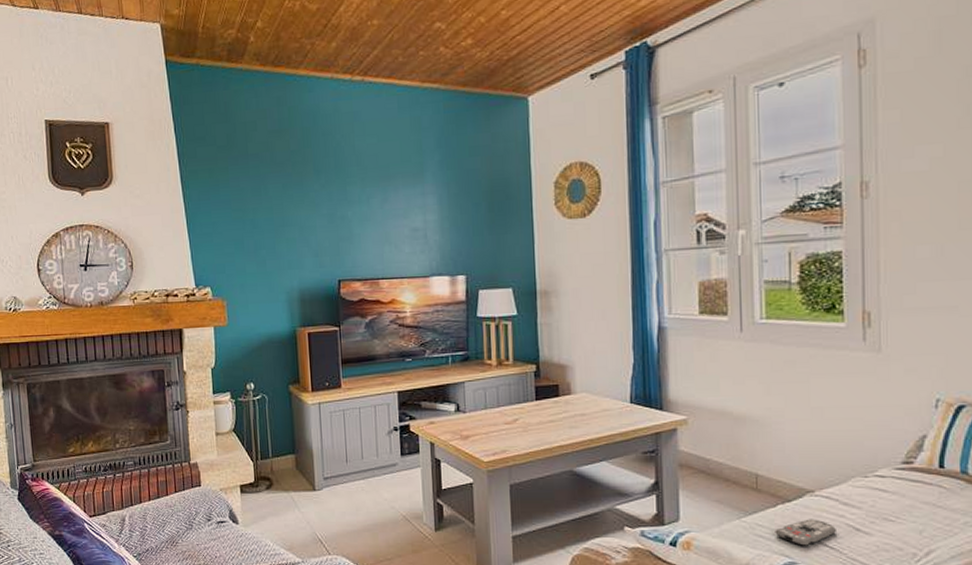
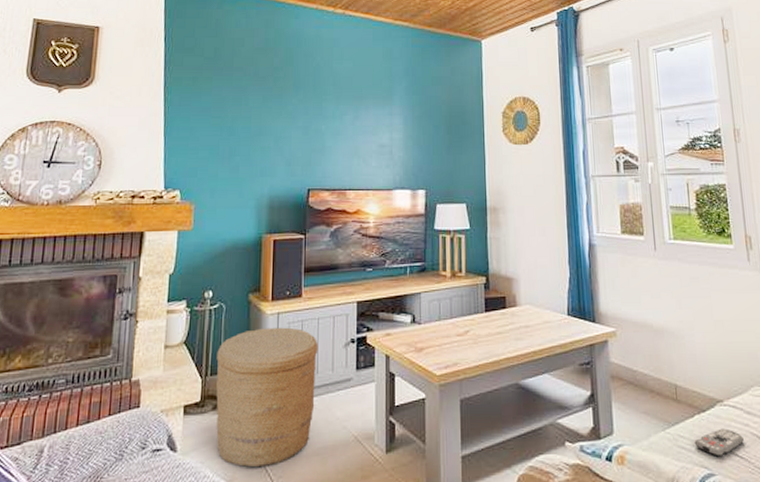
basket: none [264,416,362,540] -> present [216,327,319,468]

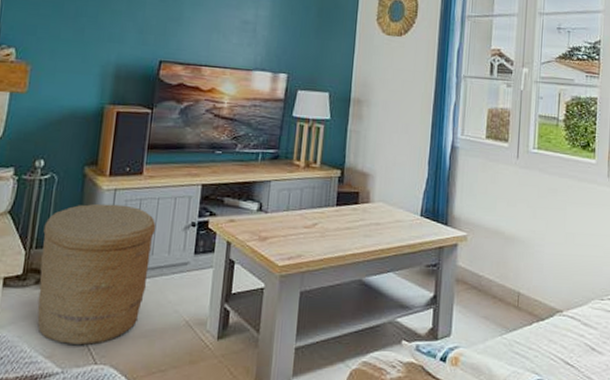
remote control: present [694,428,744,458] -> none [529,337,577,365]

